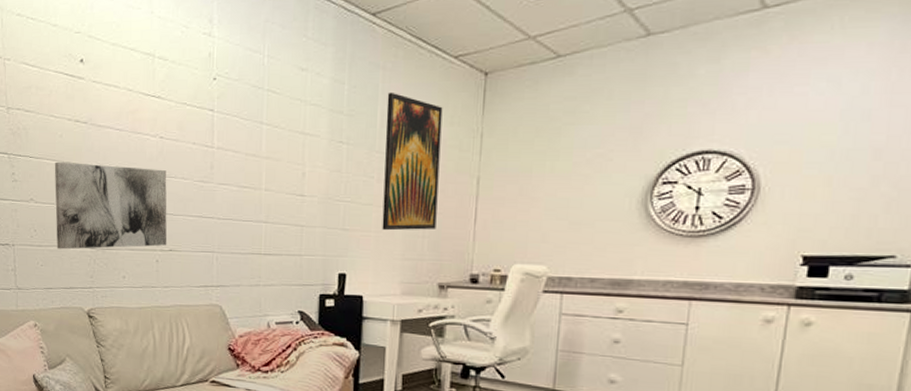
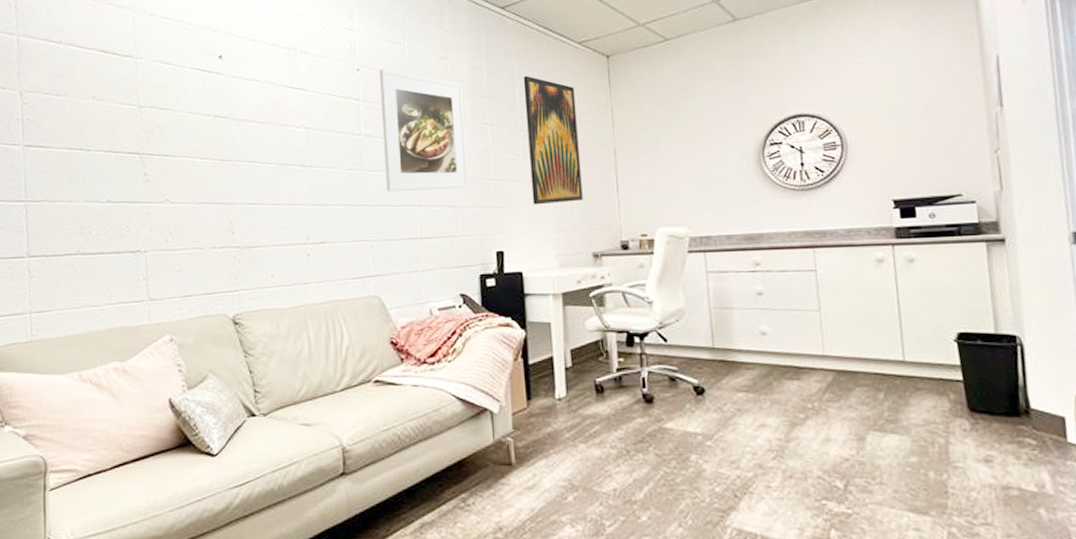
wall art: present [54,162,167,250] -> none [192,158,318,252]
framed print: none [234,79,321,209] -> present [380,69,469,191]

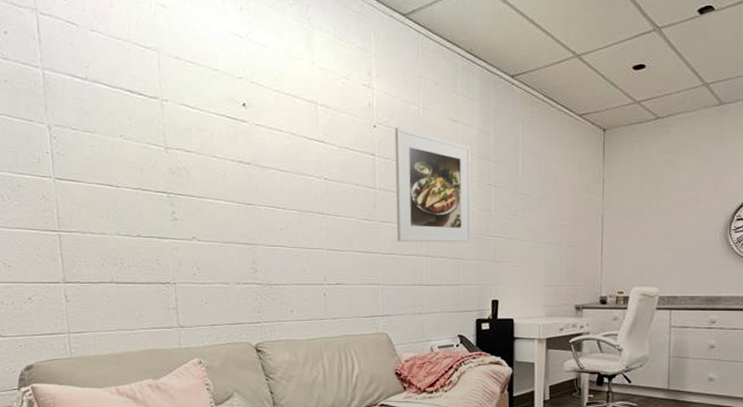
wall art: present [523,75,583,205] -> none [526,142,572,261]

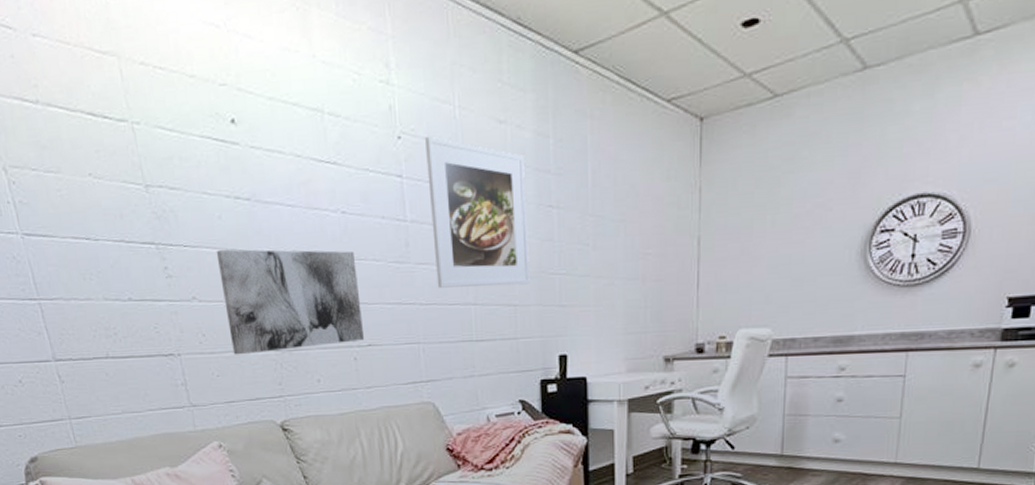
wall art: none [217,201,334,286] -> present [216,249,365,355]

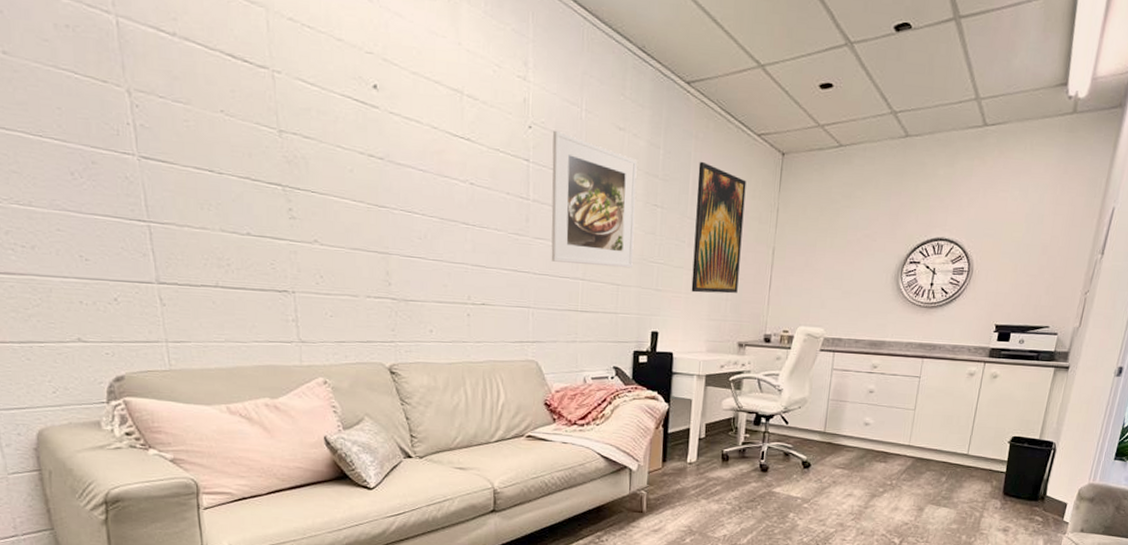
wall art: present [216,249,365,355] -> none [343,200,480,300]
wall art: none [597,144,658,304] -> present [691,161,747,294]

